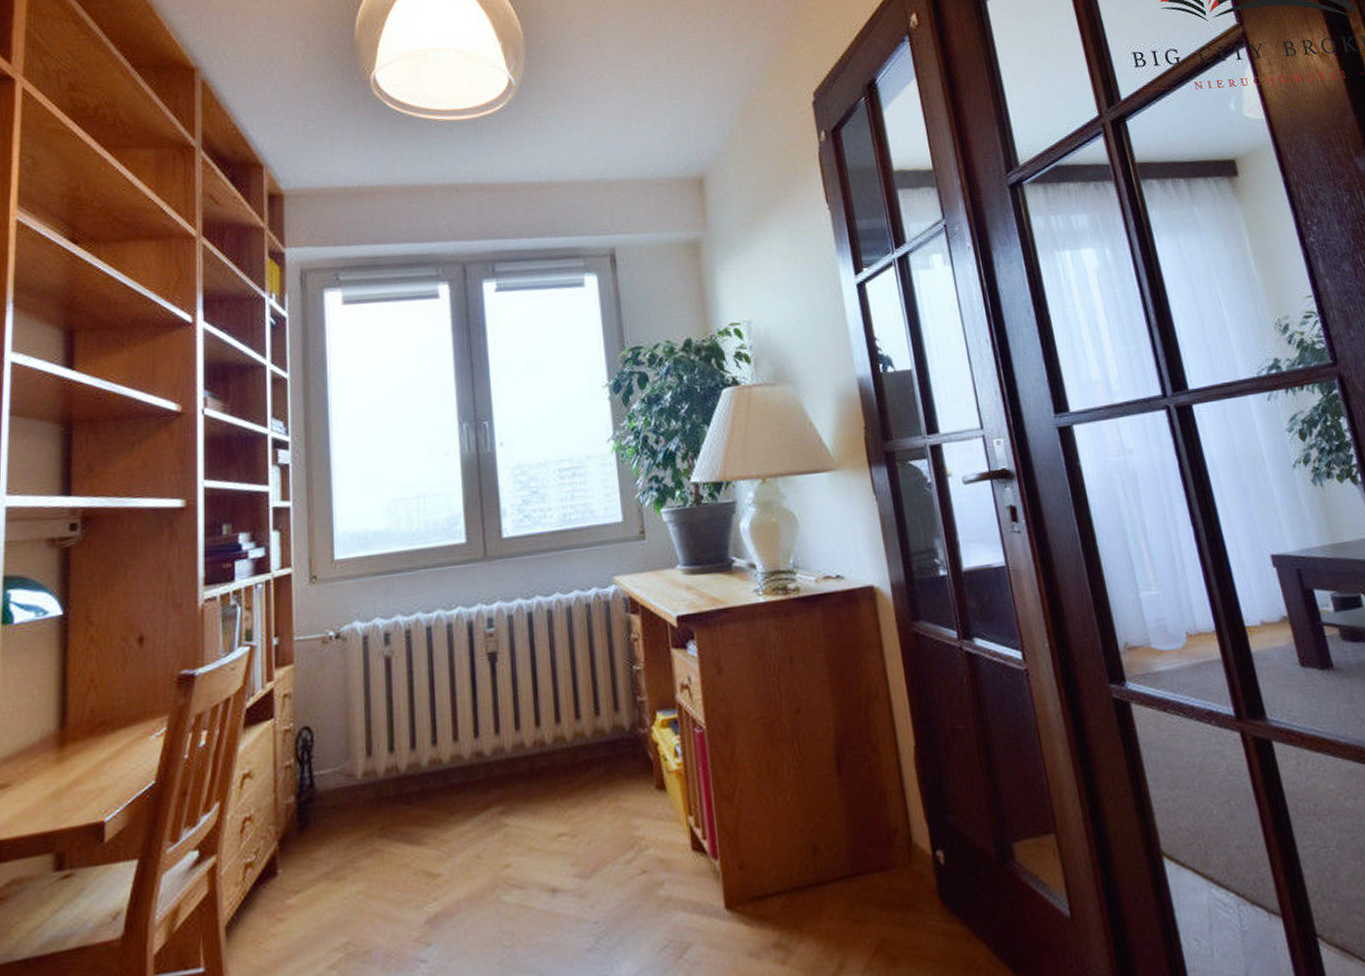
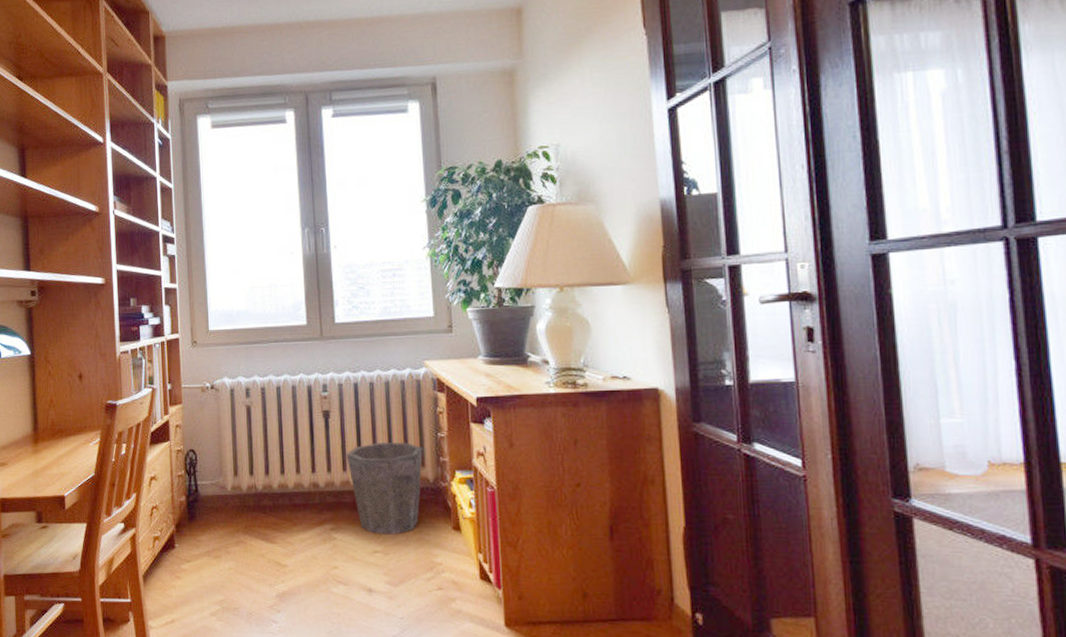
waste bin: none [519,682,617,811] -> present [346,443,424,535]

